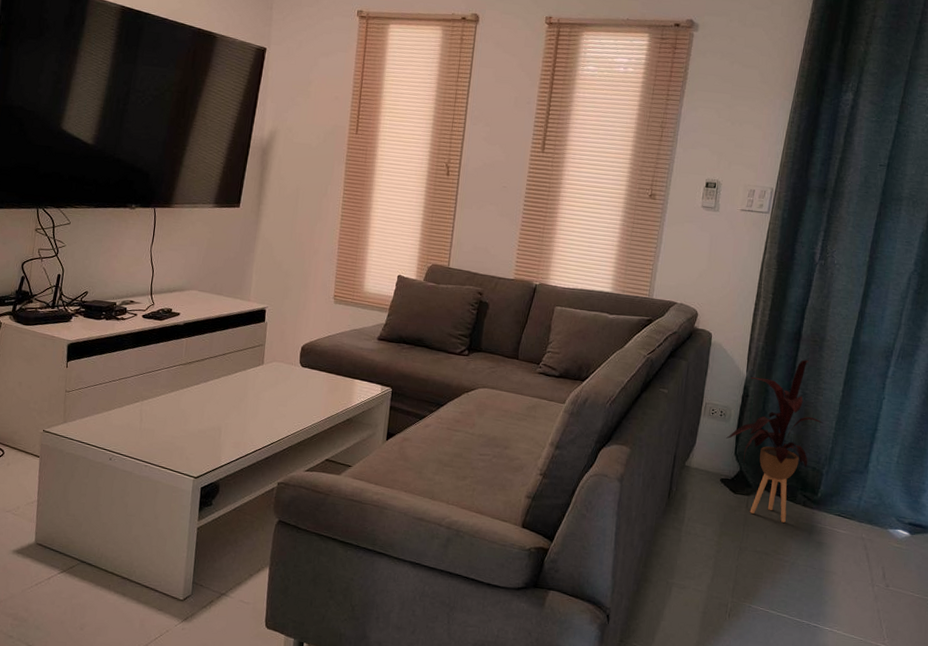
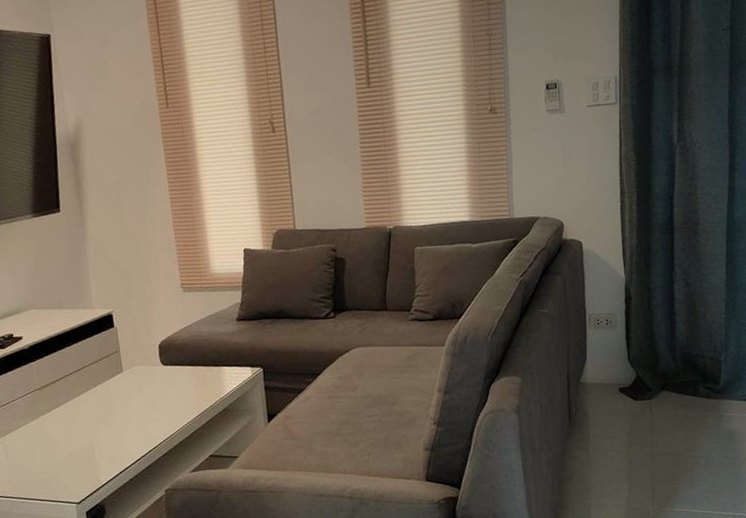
house plant: present [726,359,823,523] -> none [616,248,712,419]

